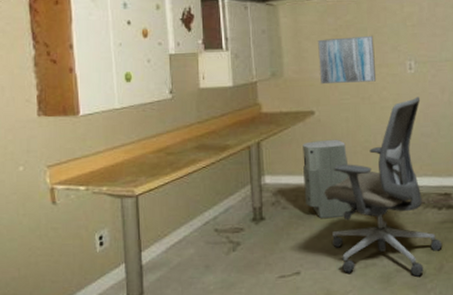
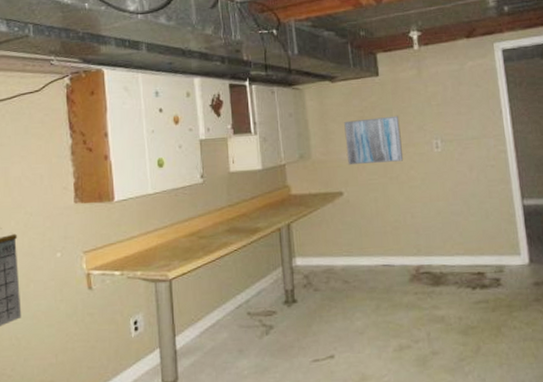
air purifier: present [303,139,353,219] -> none [332,219,385,301]
office chair: present [324,96,443,277] -> none [356,175,478,359]

